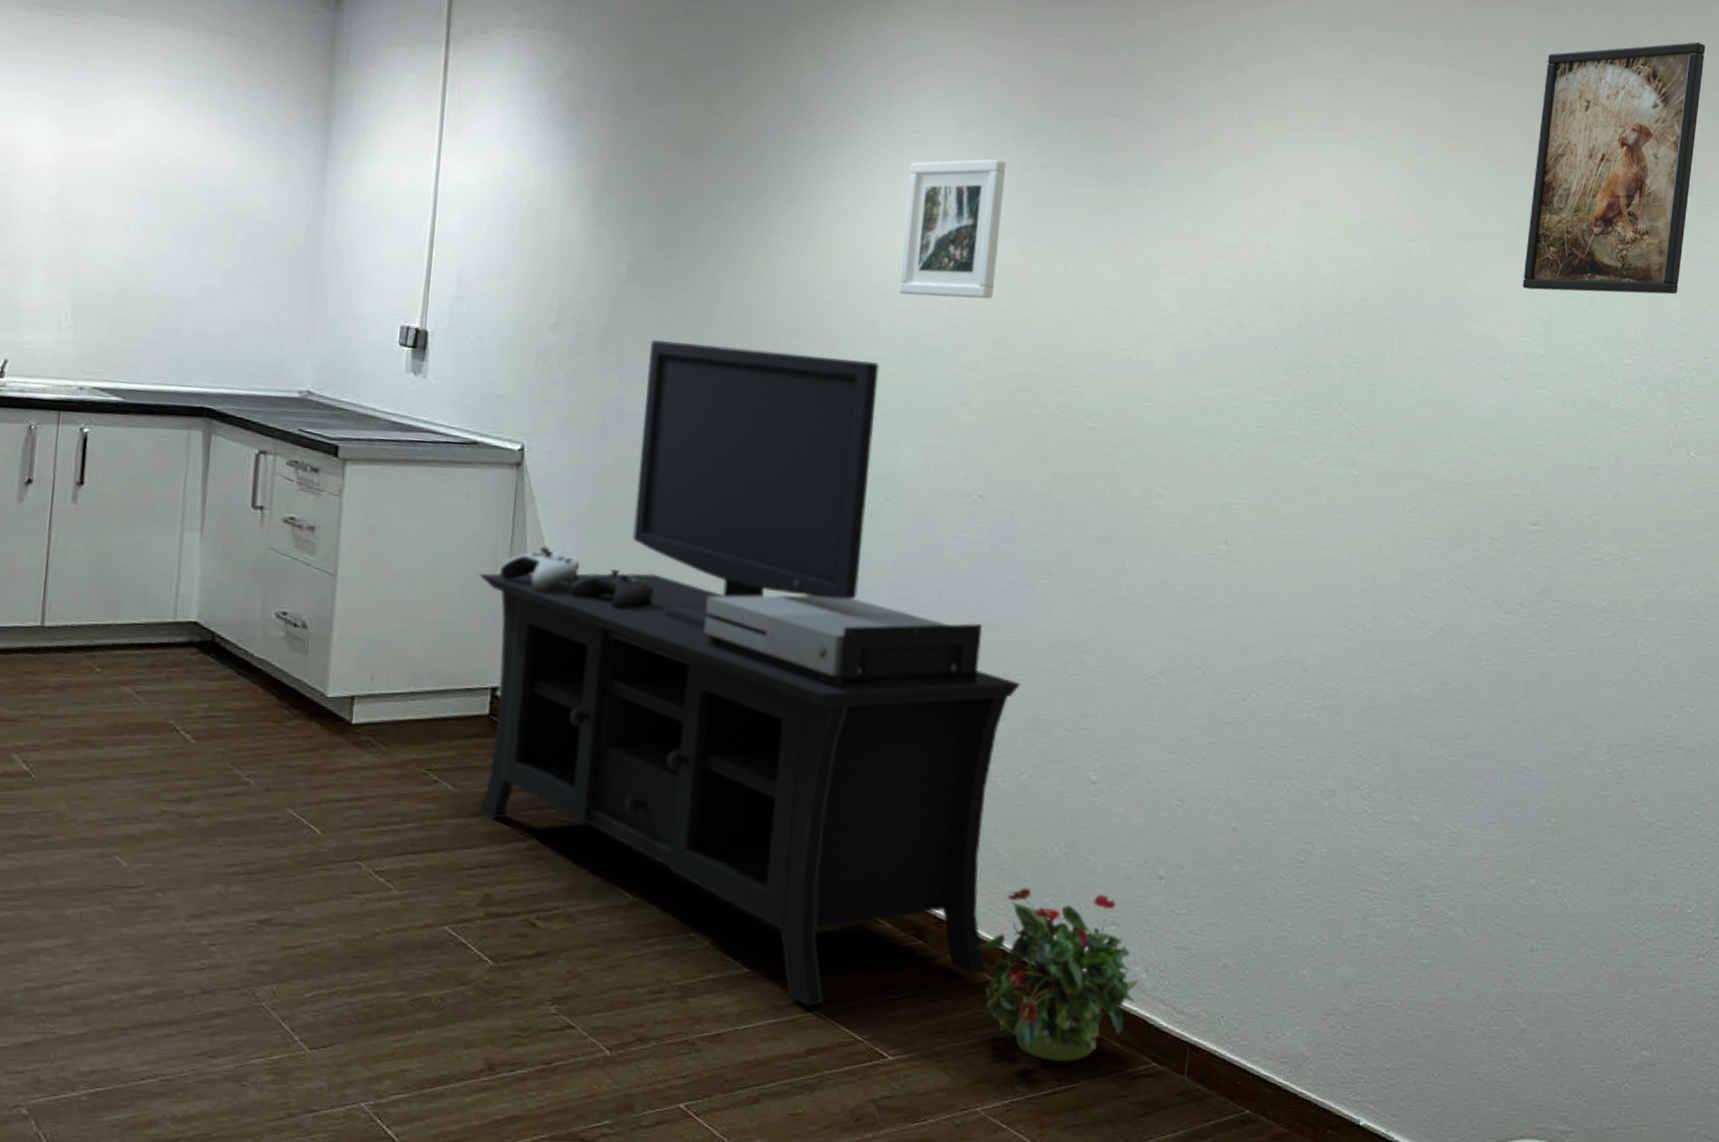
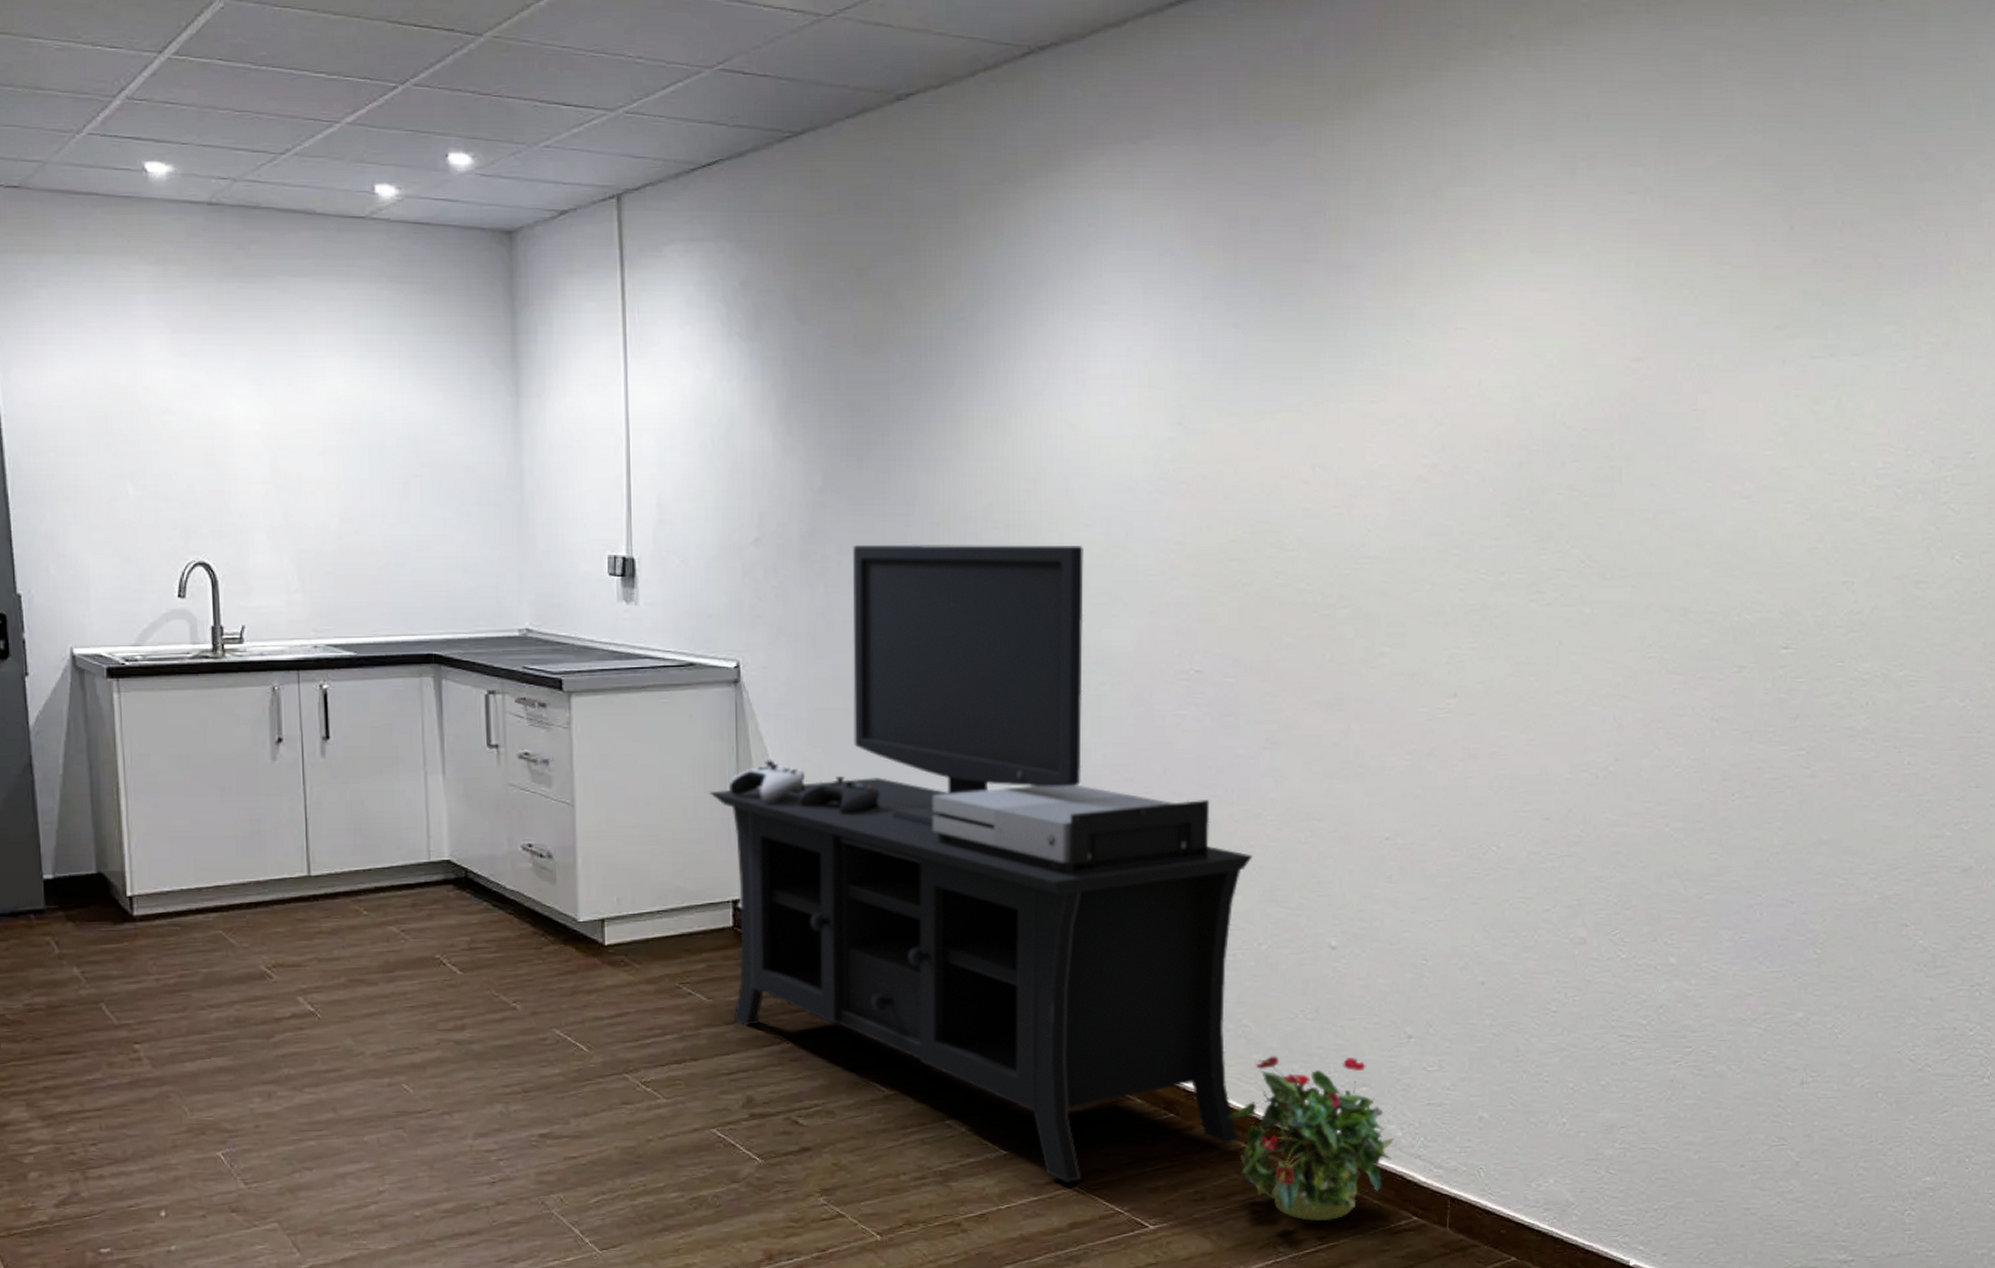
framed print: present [898,159,1007,300] -> none [1096,322,1198,474]
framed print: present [1522,42,1706,295] -> none [1760,106,1957,398]

